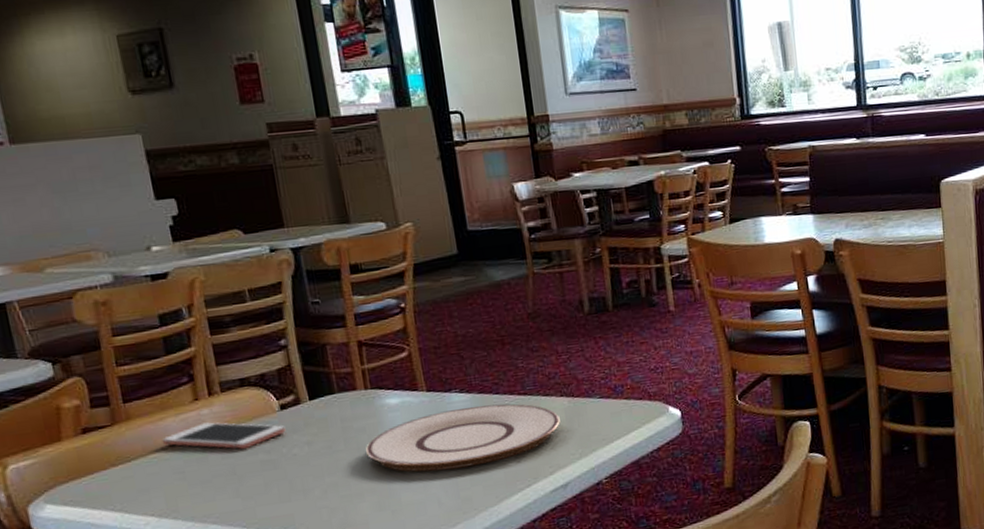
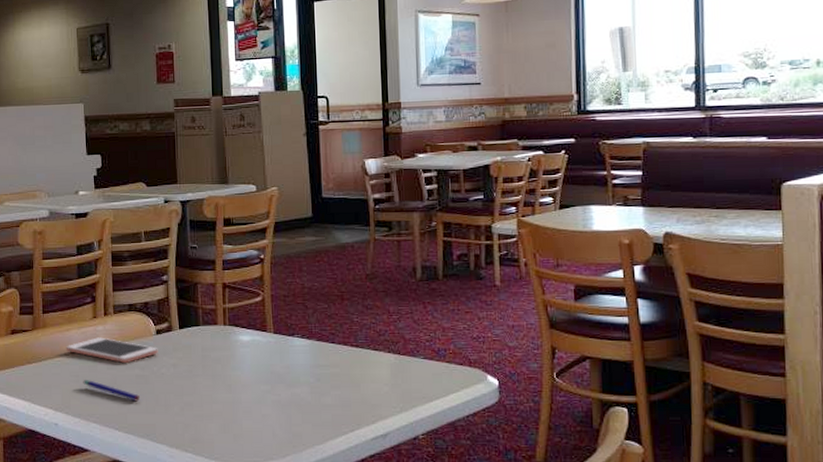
pen: none [191,475,269,492] -> present [83,380,140,402]
plate: present [365,403,560,472] -> none [218,351,386,405]

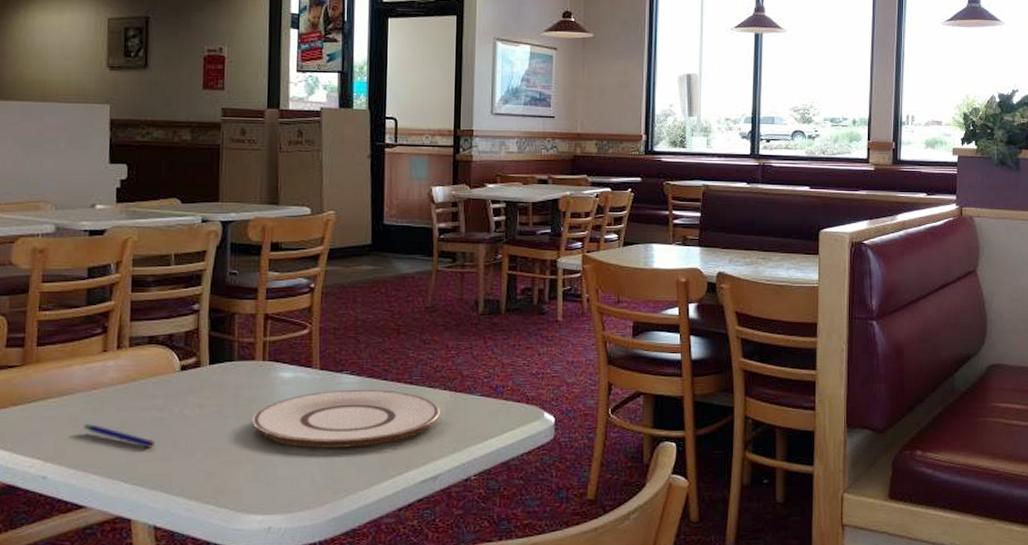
cell phone: present [65,337,158,363] -> none [64,374,182,404]
plate: none [218,351,386,405] -> present [252,389,440,448]

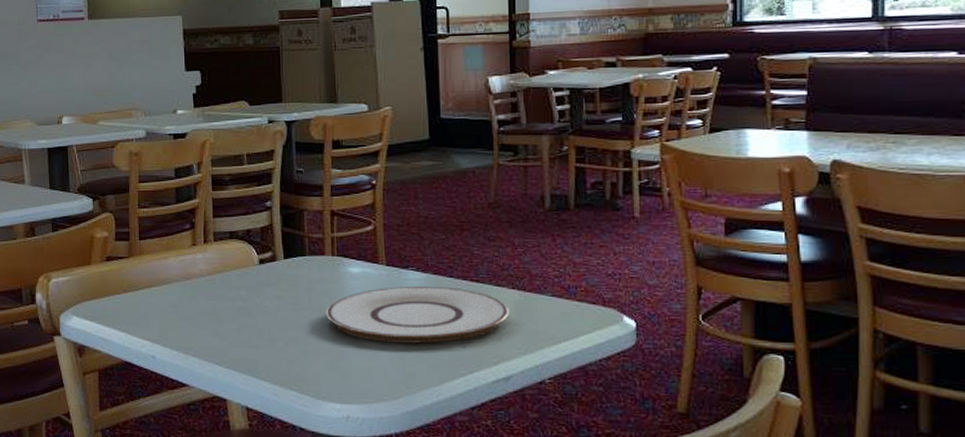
pen: present [83,424,155,448] -> none [181,311,241,335]

